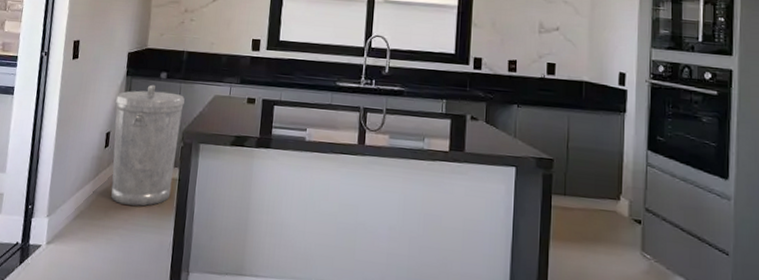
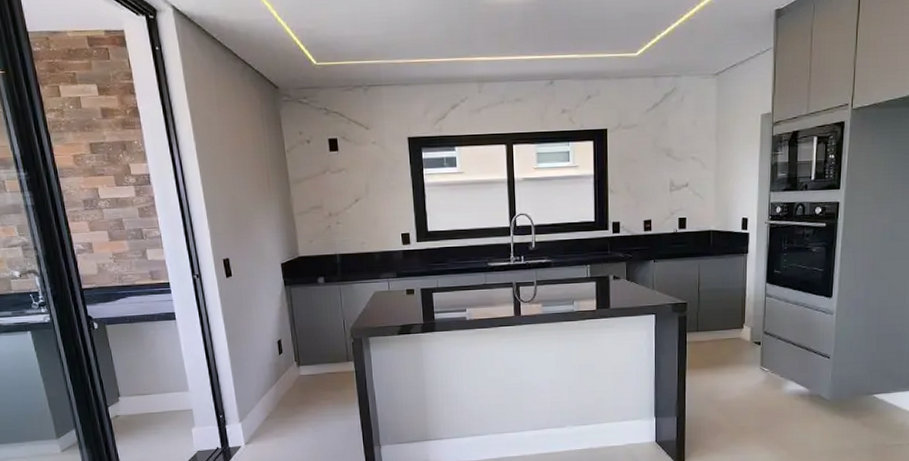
trash can: present [111,84,185,207] -> none [278,290,351,400]

